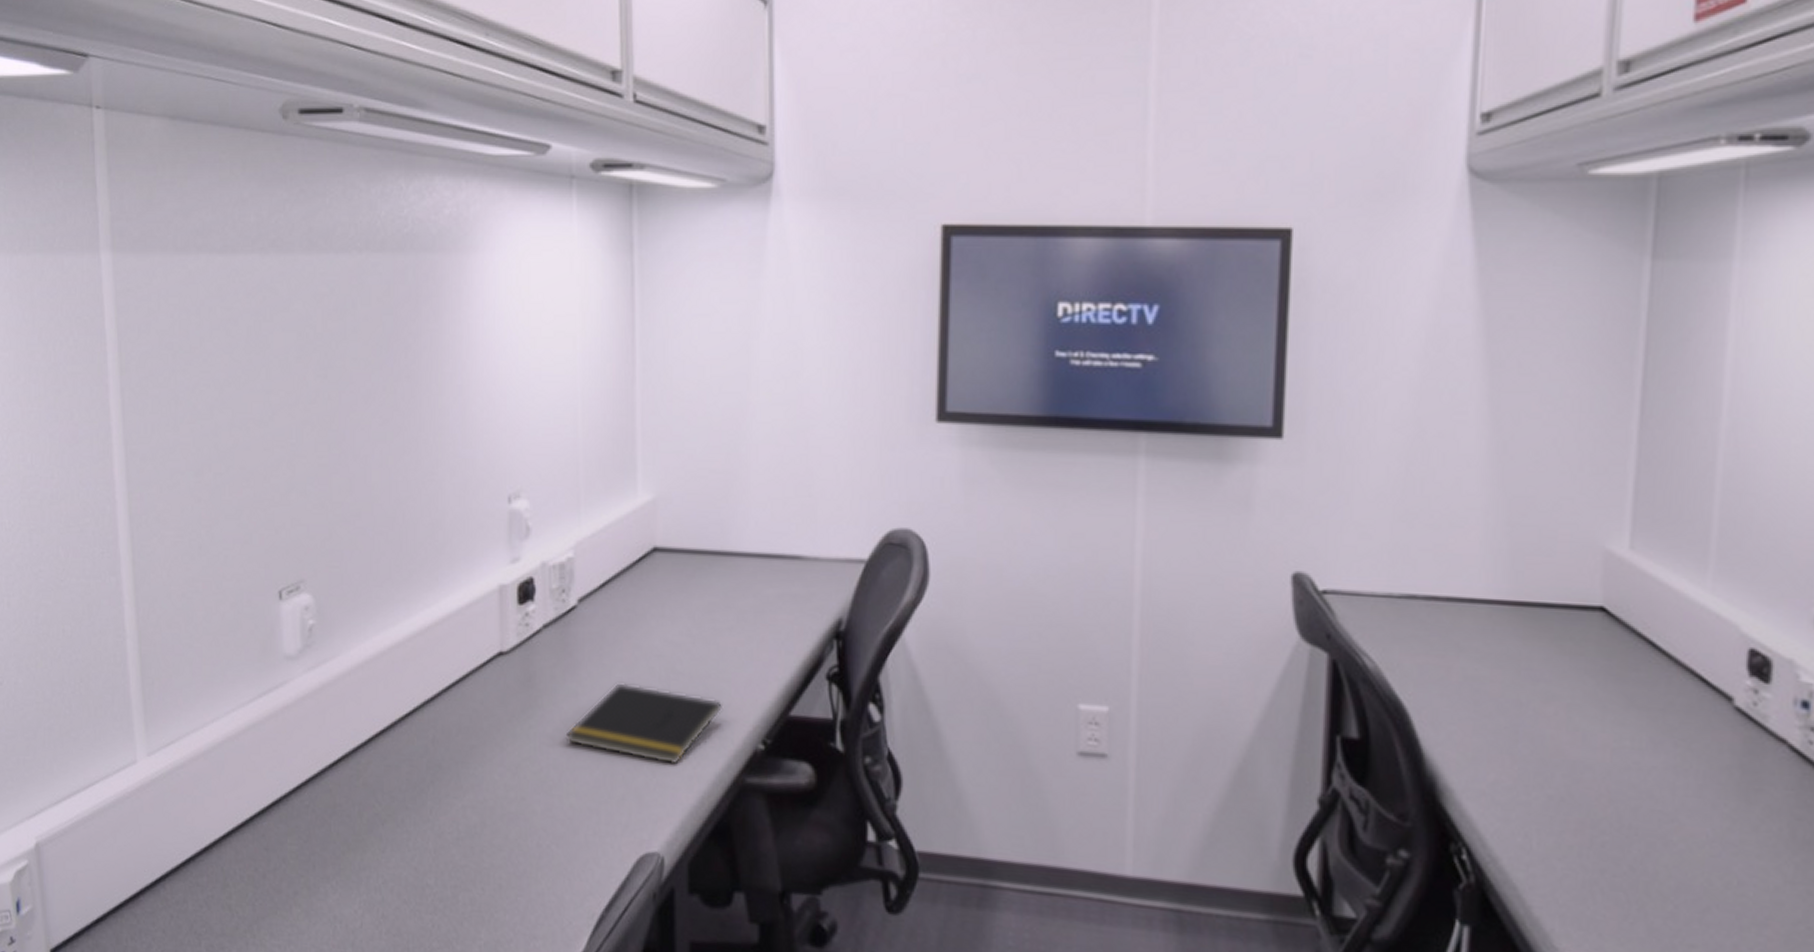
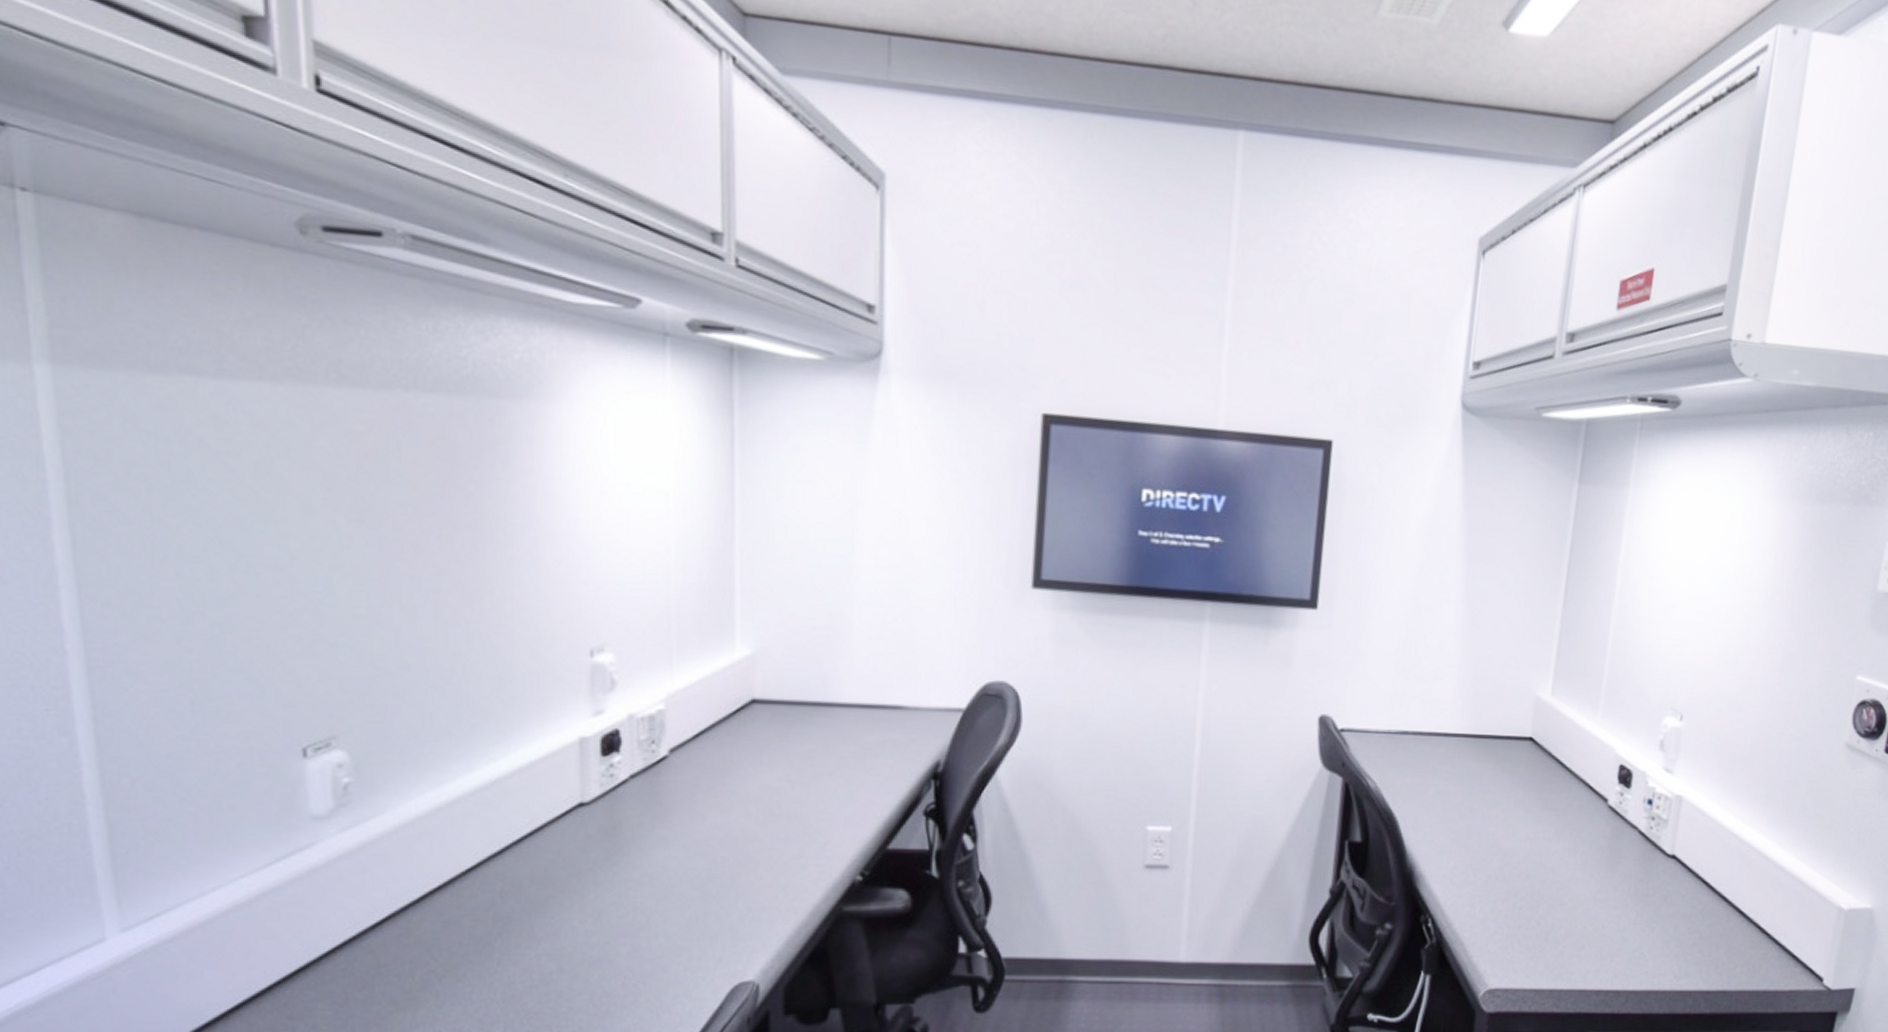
notepad: present [565,683,724,764] -> none [654,827,822,900]

